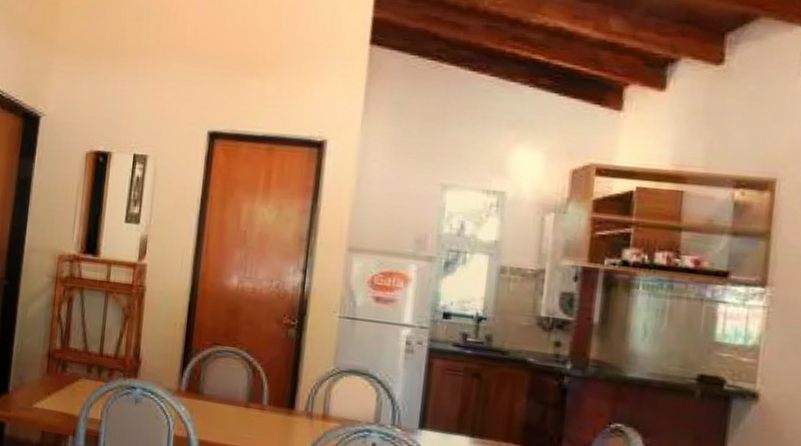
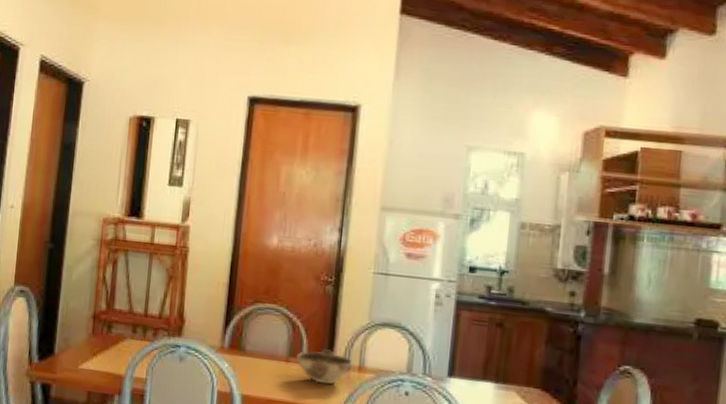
bowl: none [256,395,318,433] -> present [296,349,354,385]

